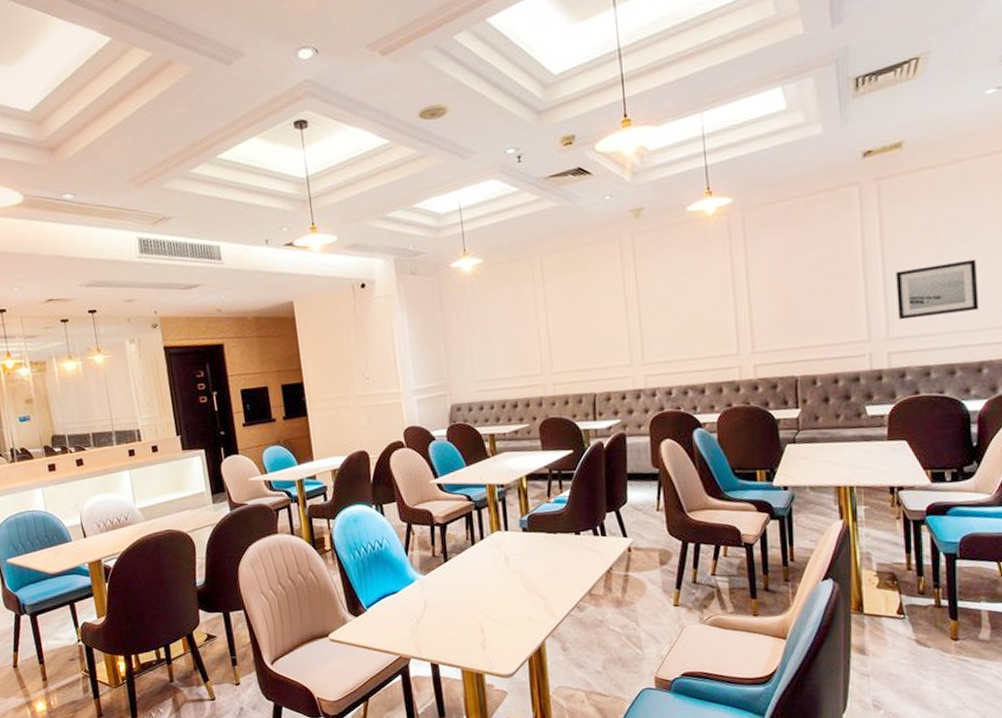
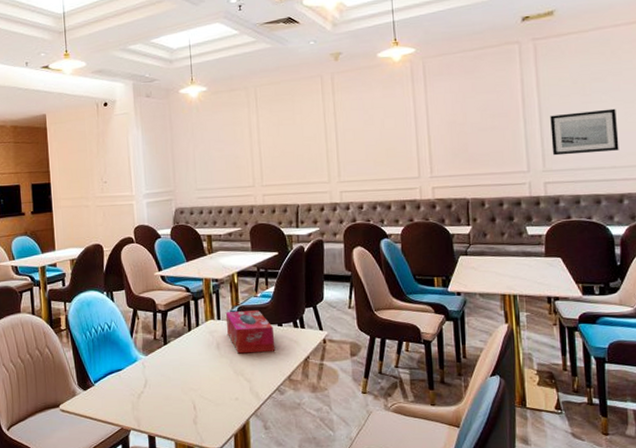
tissue box: none [513,518,573,568] -> present [225,310,276,354]

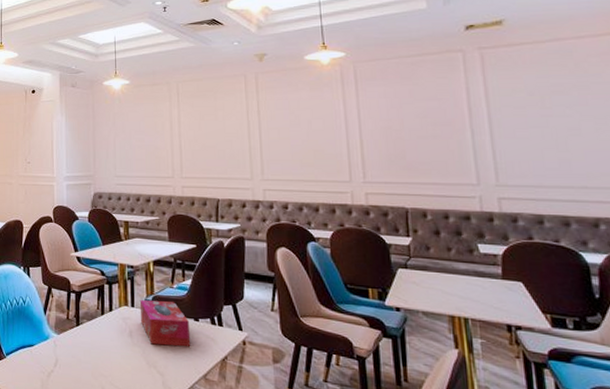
wall art: present [550,108,619,156] -> none [502,124,591,170]

